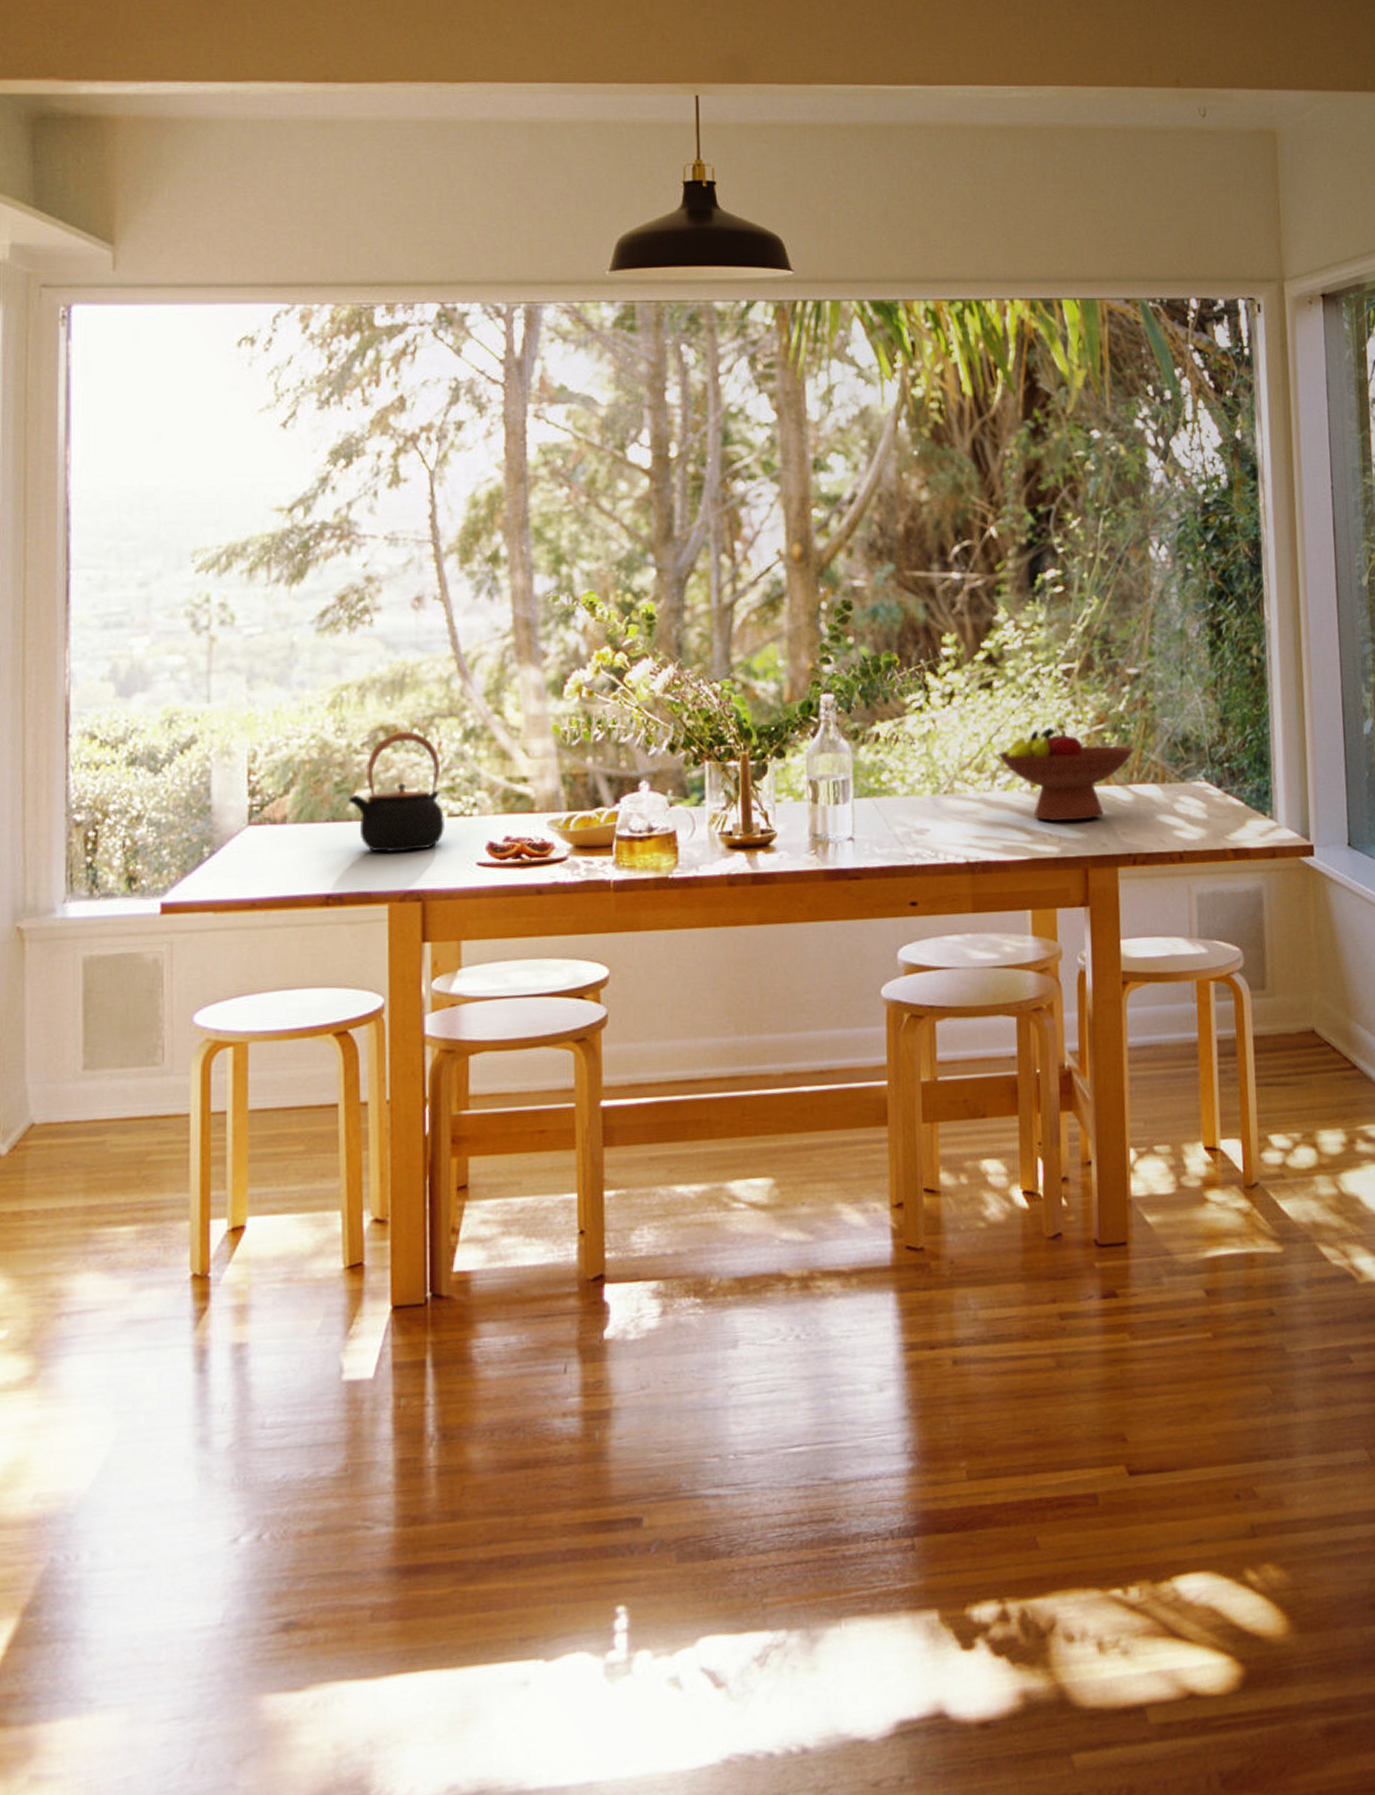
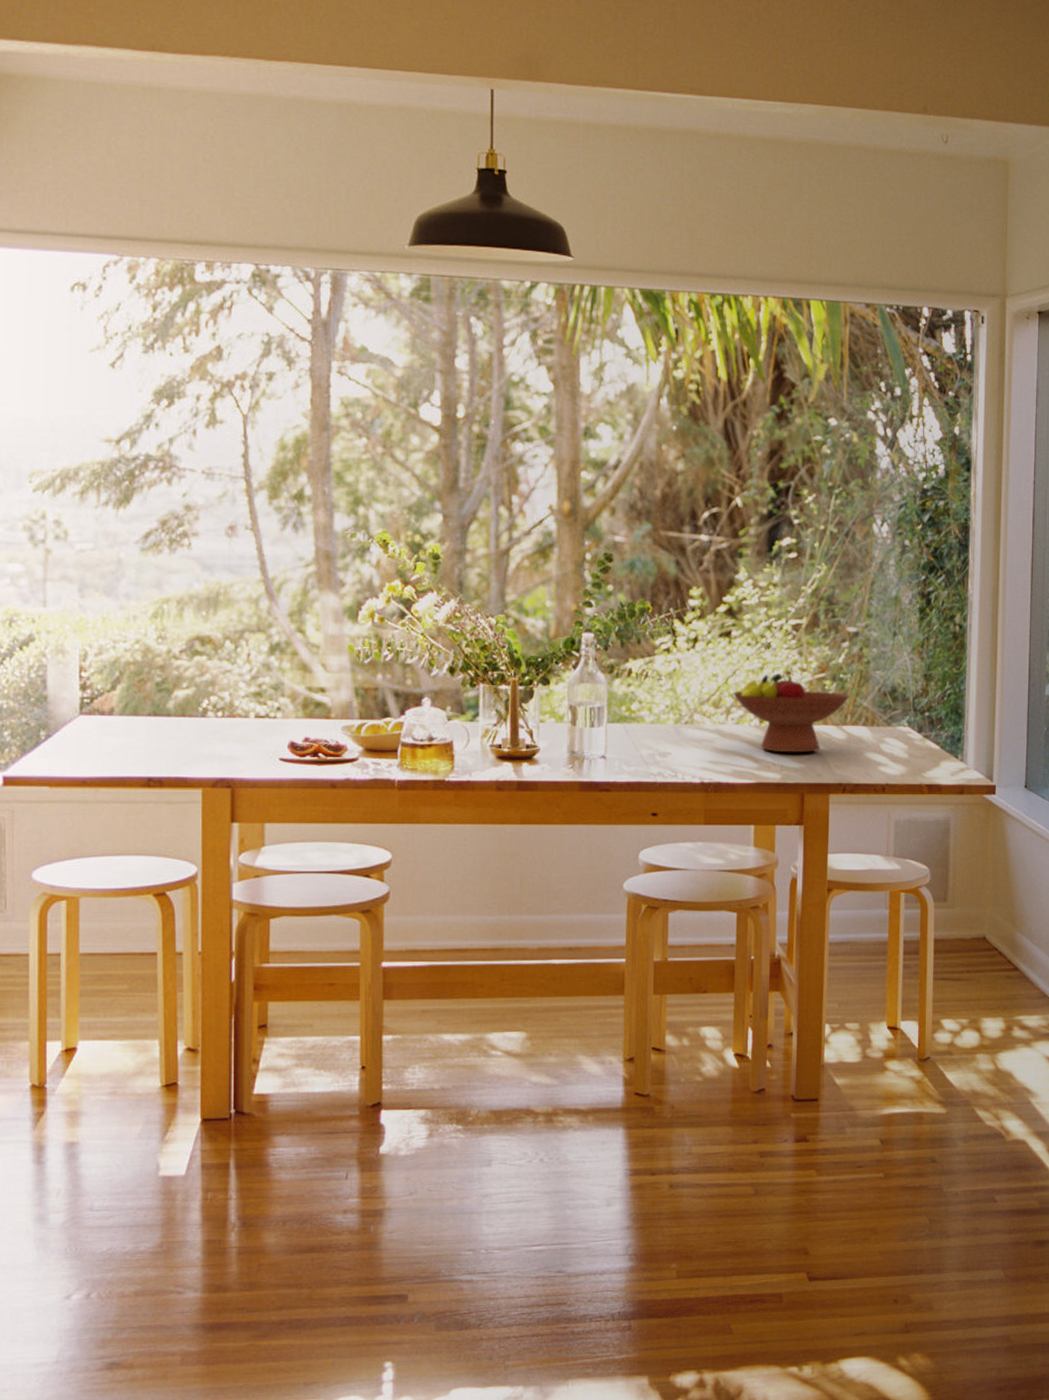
teapot: present [349,731,446,853] -> none [168,642,253,746]

